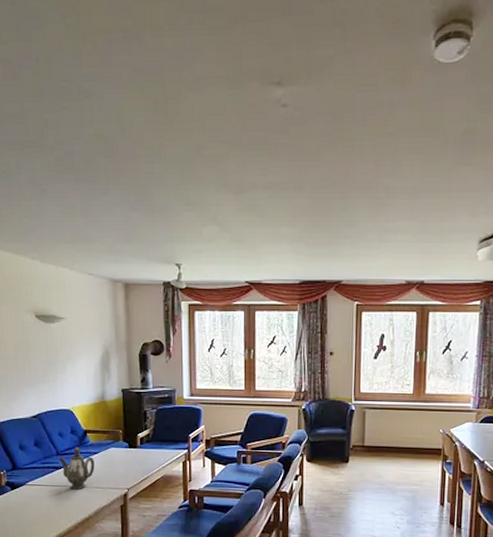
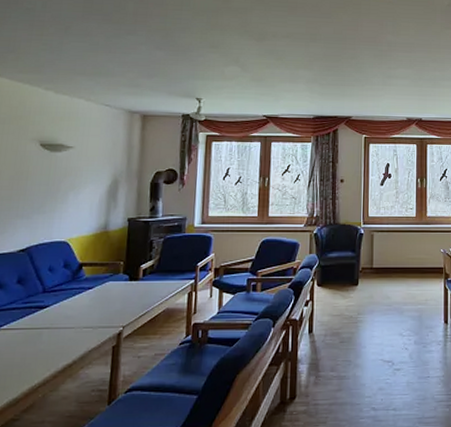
teapot: present [59,446,95,490] -> none [45,282,88,332]

